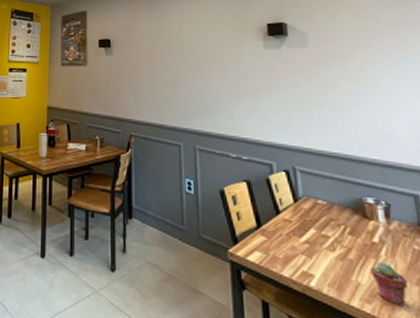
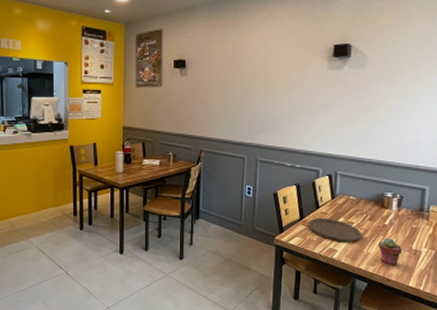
plate: none [269,226,345,264] -> present [308,217,362,242]

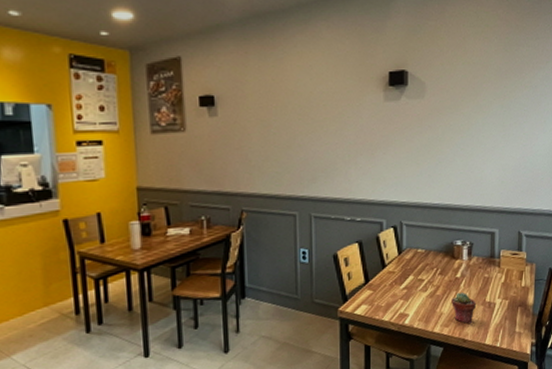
plate: present [308,217,362,242] -> none [375,277,433,304]

